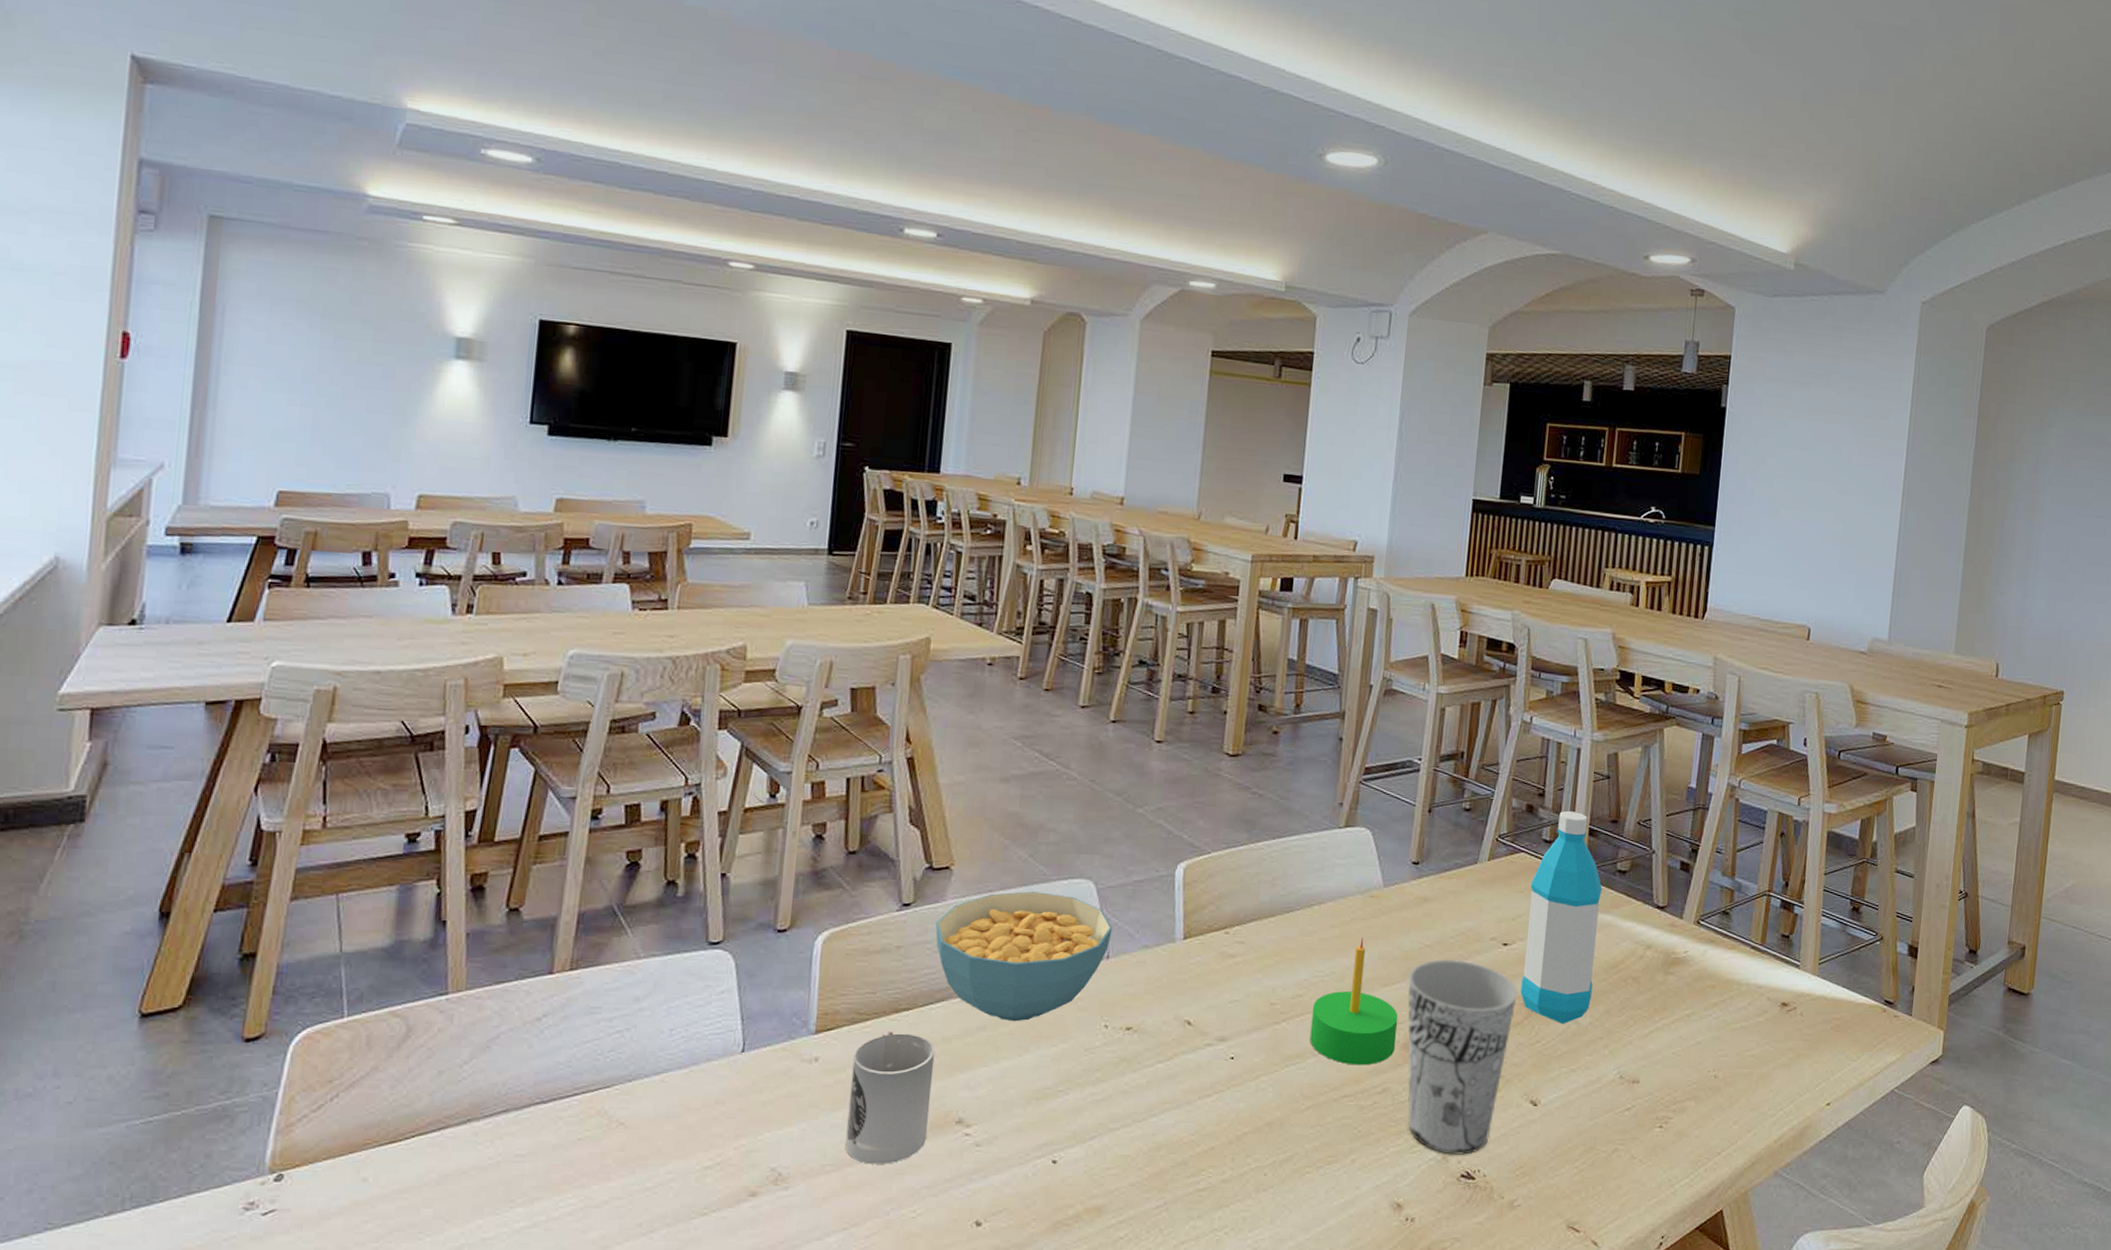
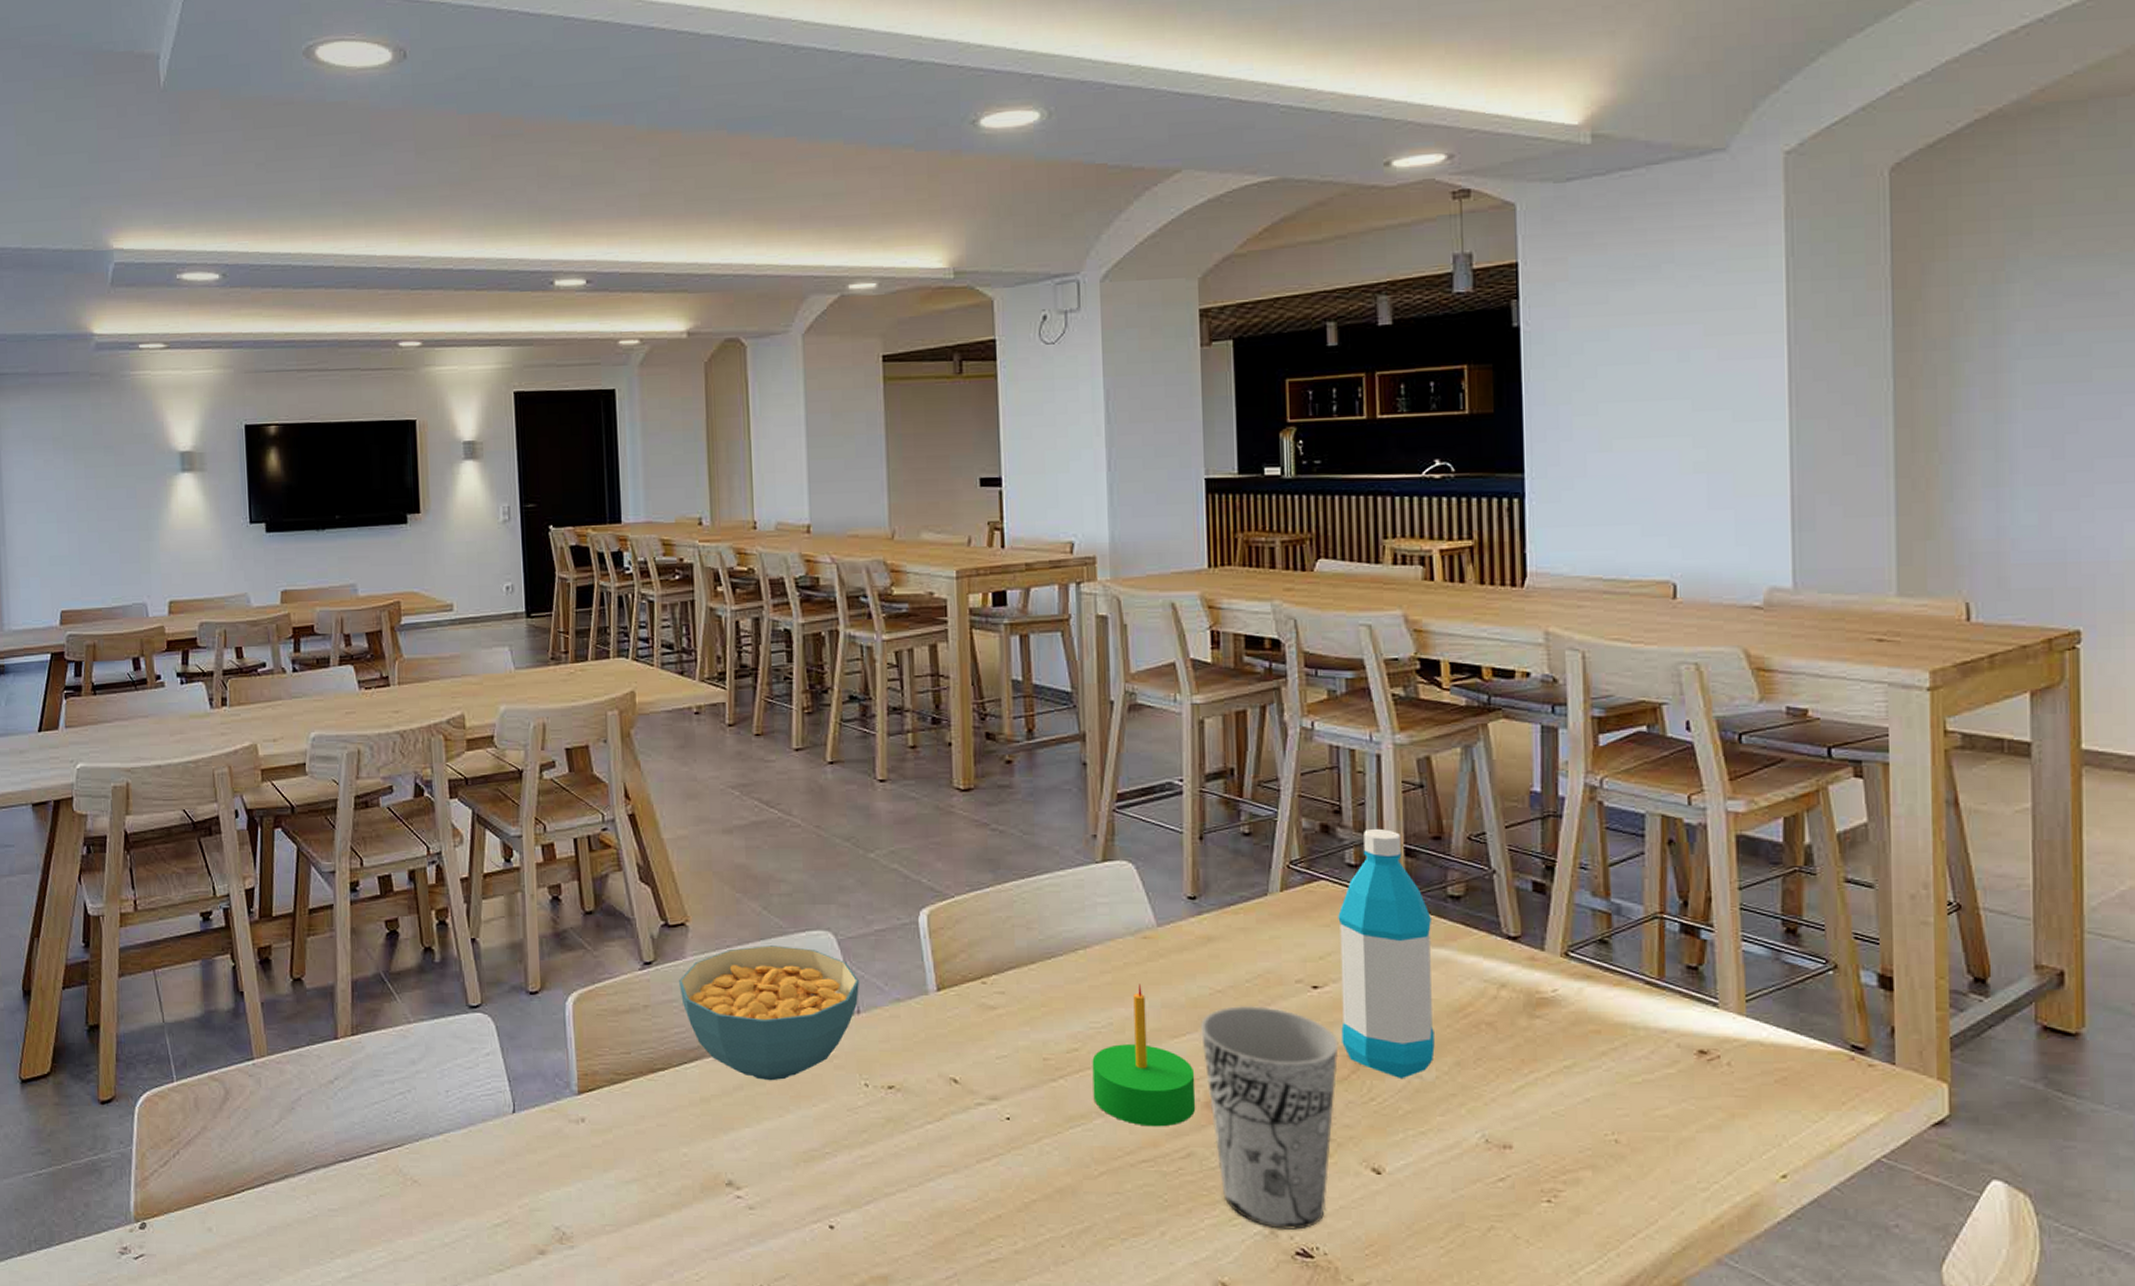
cup: present [845,1032,935,1164] -> none [617,1092,700,1226]

